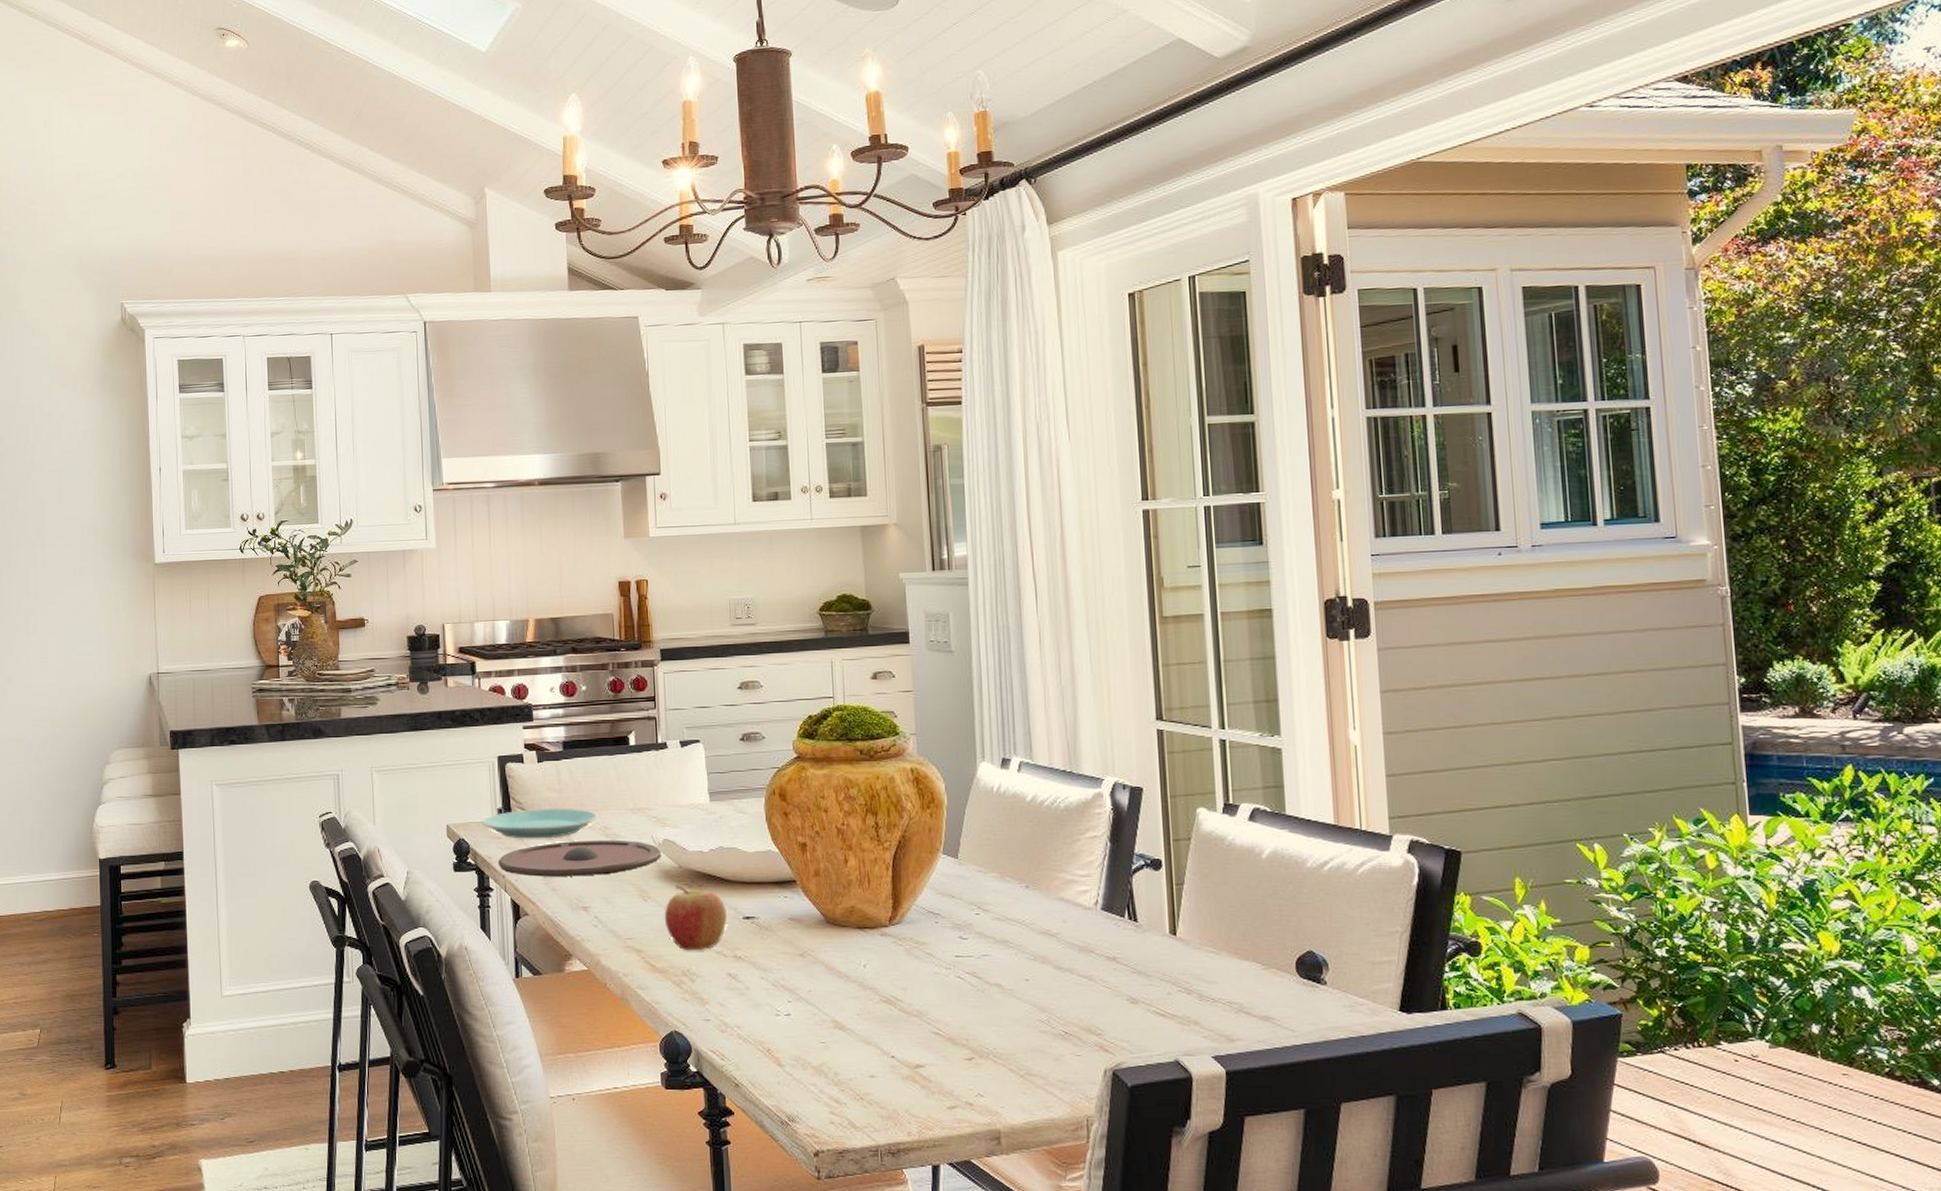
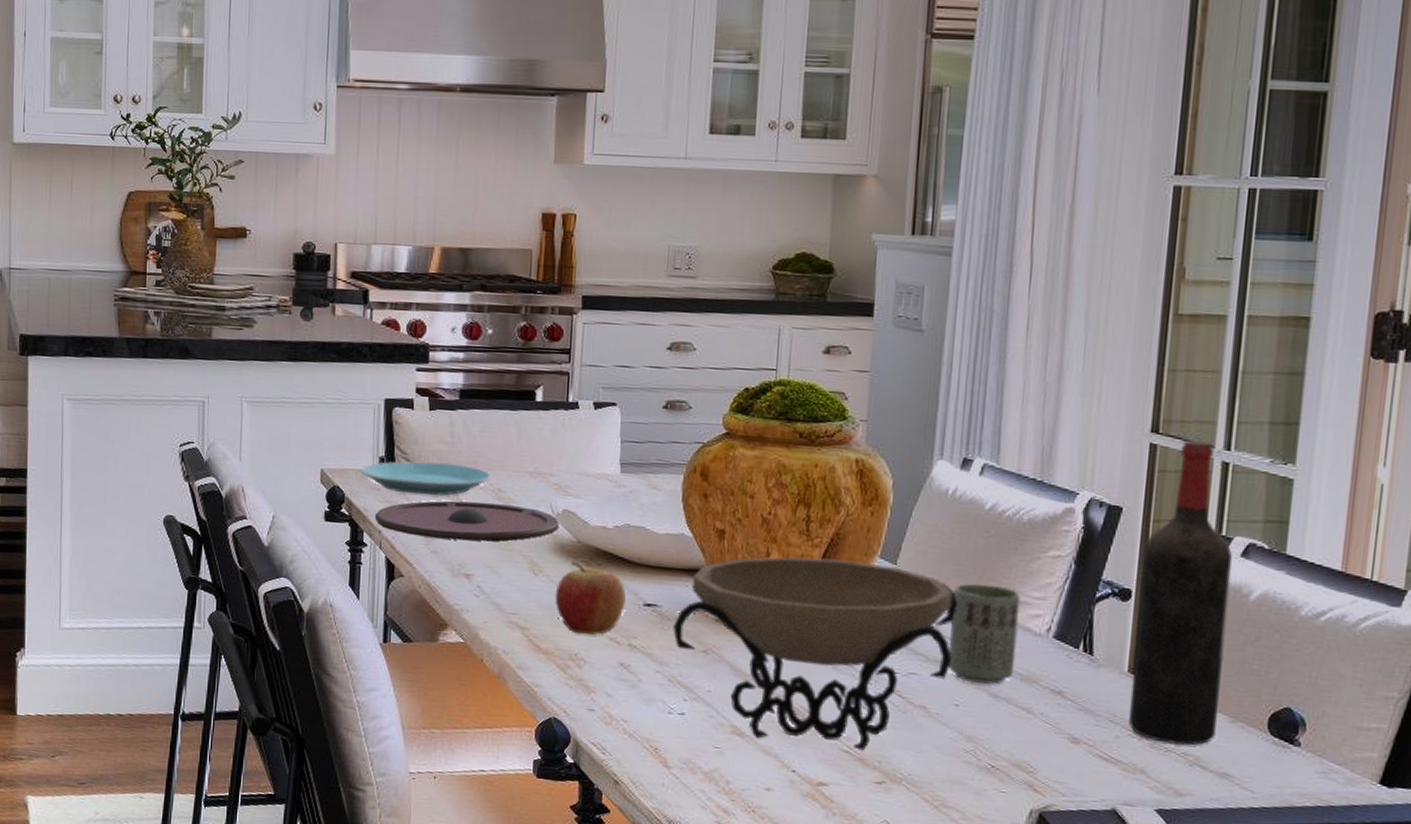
decorative bowl: none [771,859,1017,1031] -> present [673,556,958,751]
cup: none [1010,868,1072,957] -> present [948,583,1021,685]
wine bottle: none [1166,723,1254,995] -> present [1129,440,1234,746]

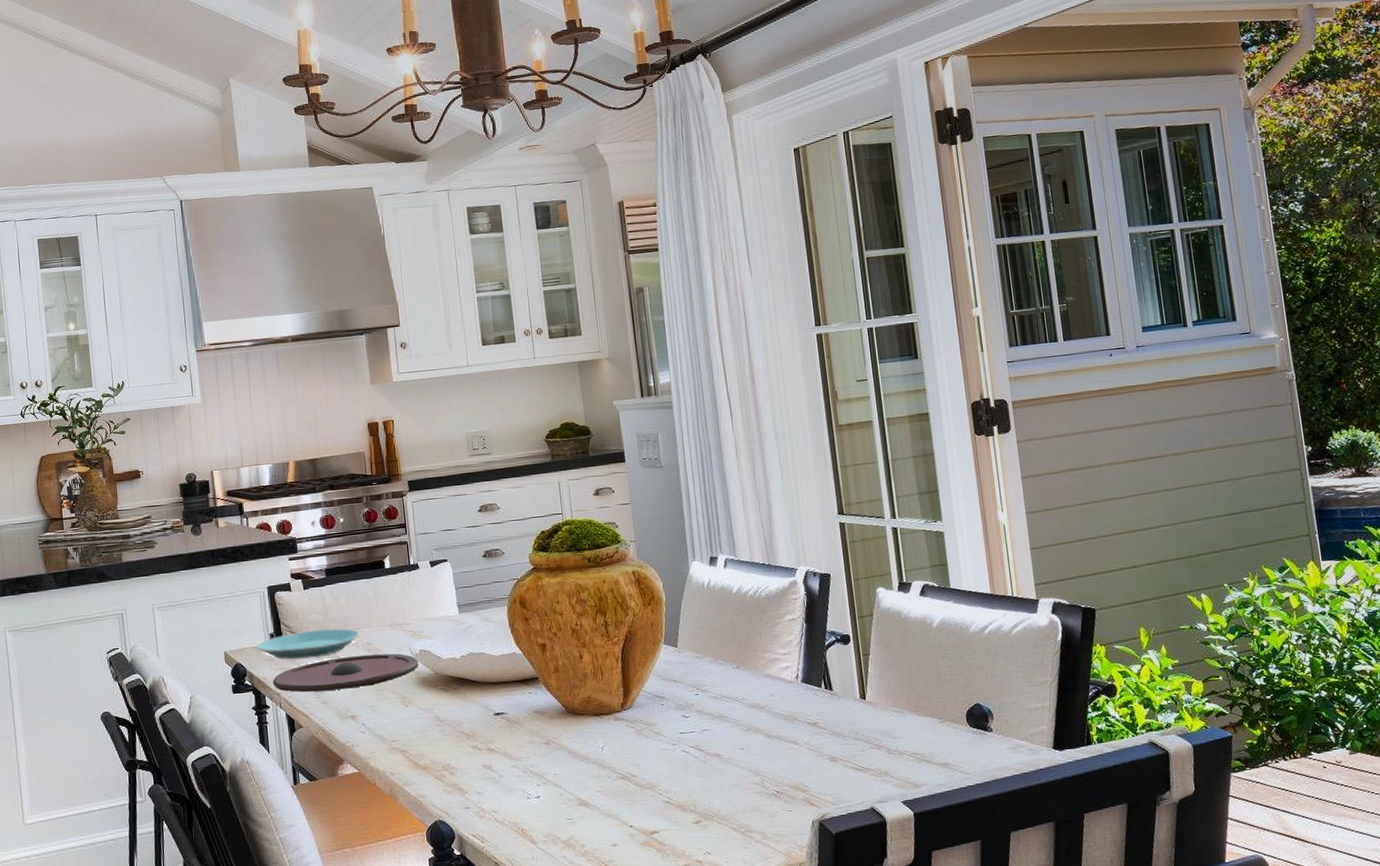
fruit: present [554,561,627,635] -> none [424,690,481,748]
decorative bowl: present [673,556,958,751] -> none [519,649,732,806]
cup: present [948,583,1021,685] -> none [723,649,779,729]
wine bottle: present [1129,440,1234,746] -> none [851,514,932,748]

